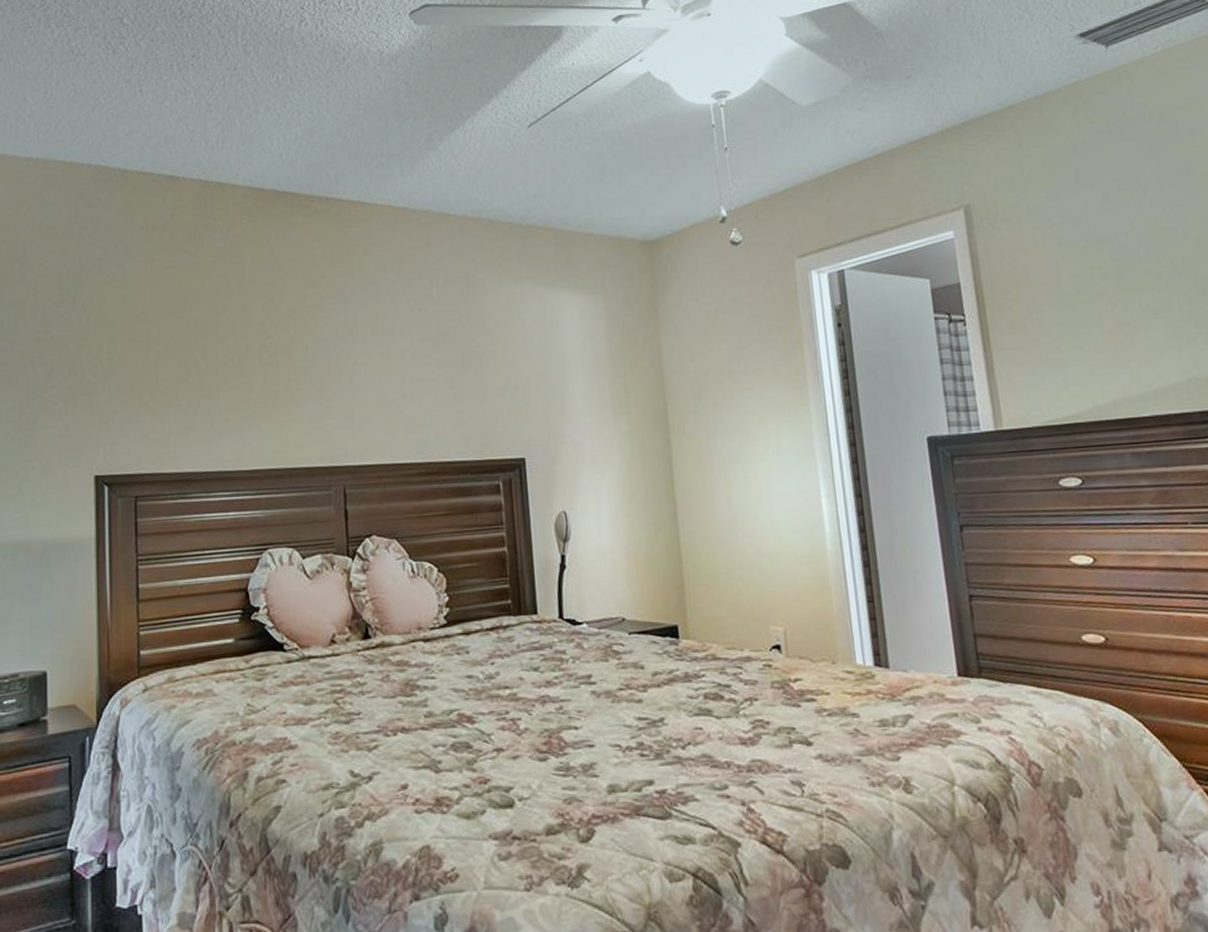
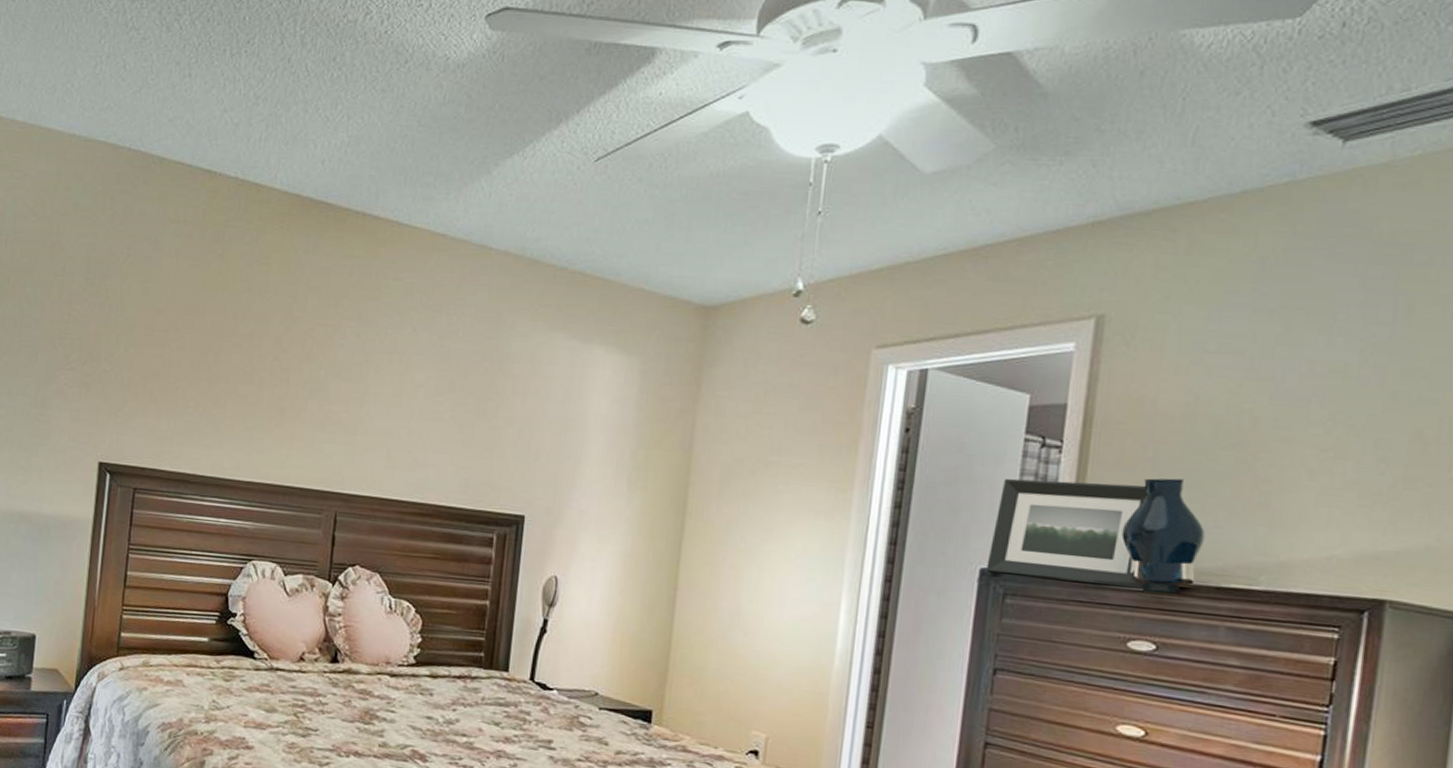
picture frame: none [927,343,1060,440] -> present [986,478,1147,591]
vase: none [1029,332,1096,435] -> present [1121,478,1206,594]

